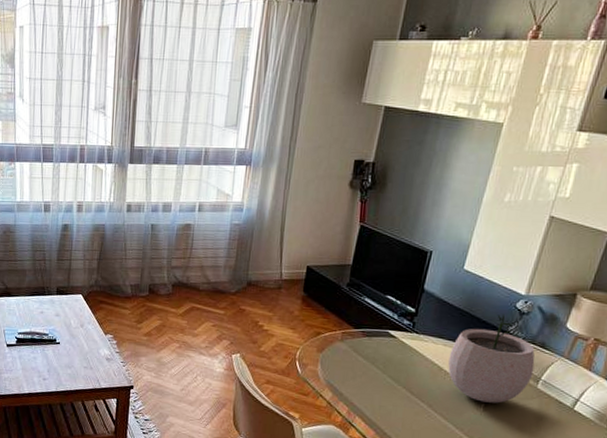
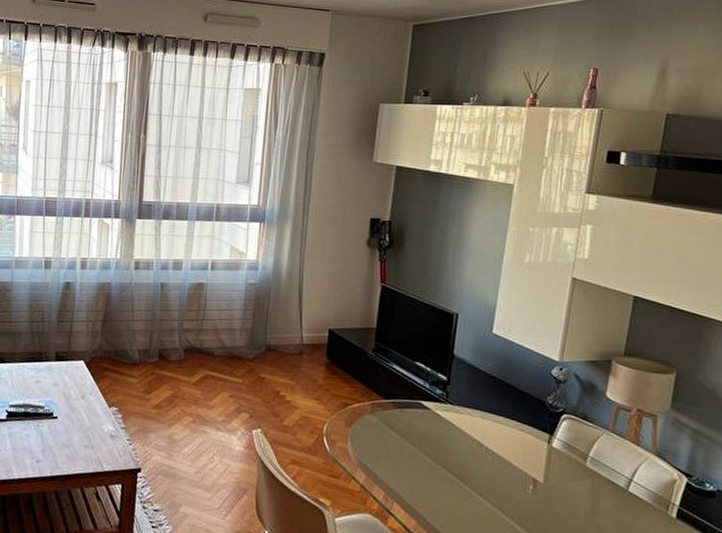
plant pot: present [448,314,535,403] -> none [488,382,580,485]

